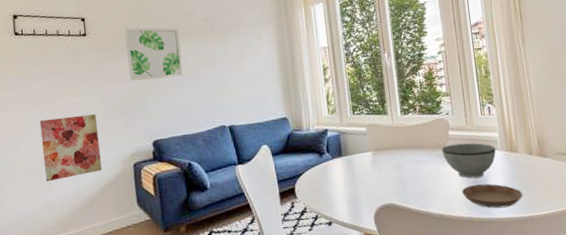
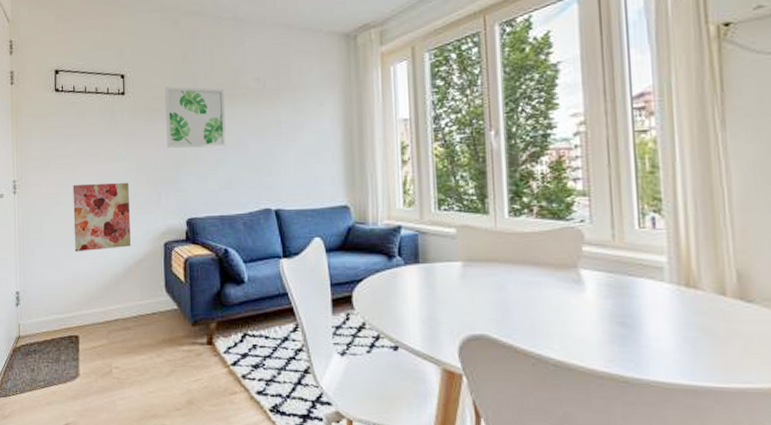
bowl: present [441,143,496,179] -> none [569,265,661,318]
saucer: present [461,183,523,209] -> none [596,327,703,368]

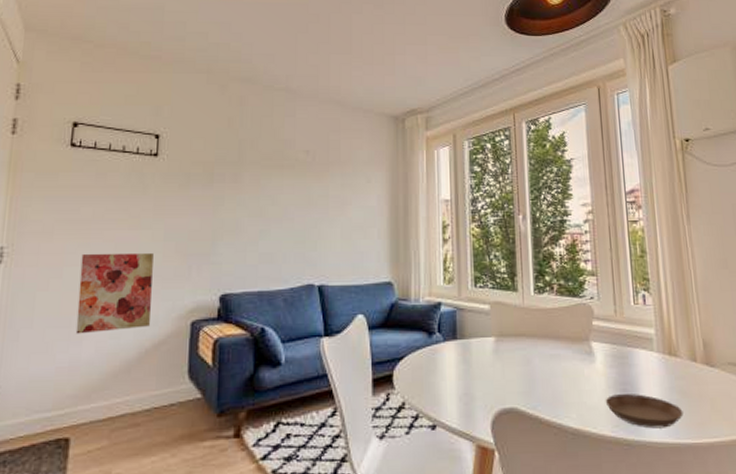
wall art: present [165,86,226,148] -> none [203,151,271,219]
saucer: none [596,327,703,368] -> present [605,394,683,429]

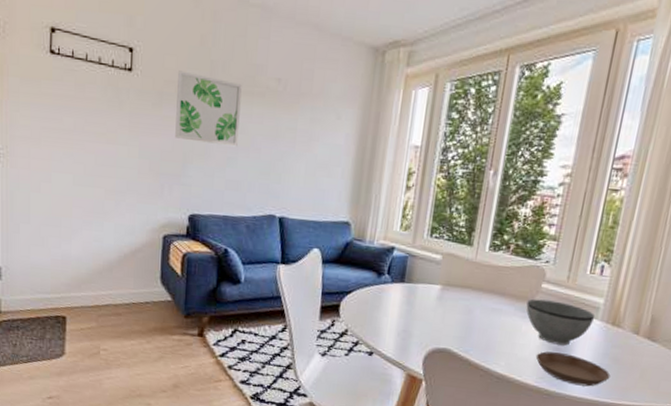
wall art: present [75,252,154,334] -> none [65,163,130,235]
wall art: none [203,151,271,219] -> present [175,70,242,147]
bowl: none [582,337,651,385] -> present [526,299,596,346]

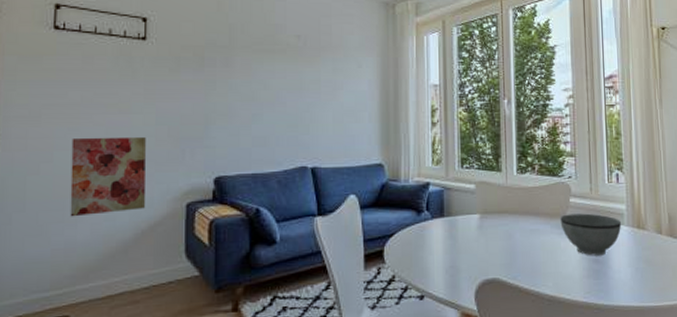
wall art: none [65,163,130,235] -> present [70,136,146,217]
wall art: present [175,70,242,147] -> none [195,35,262,103]
saucer: present [535,351,610,387] -> none [579,263,648,294]

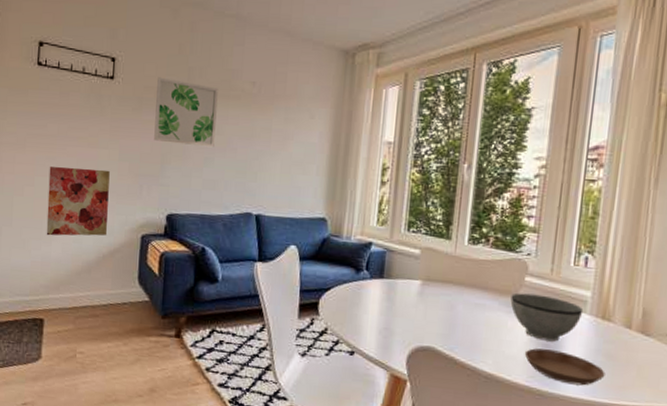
wall art: none [195,35,262,103] -> present [154,77,218,148]
saucer: none [579,263,648,294] -> present [524,348,605,386]

